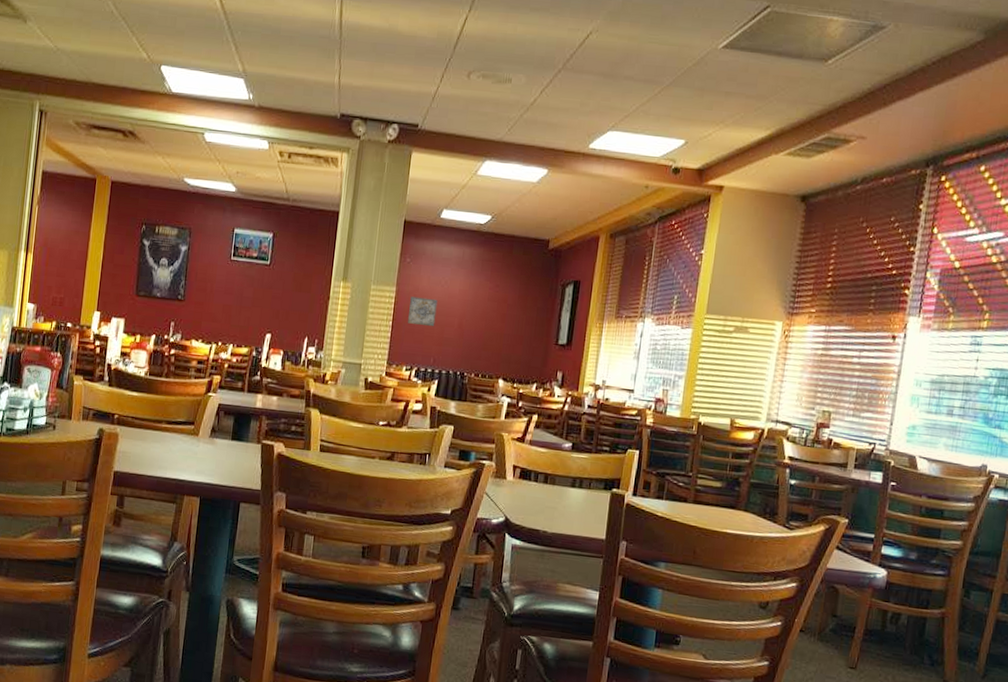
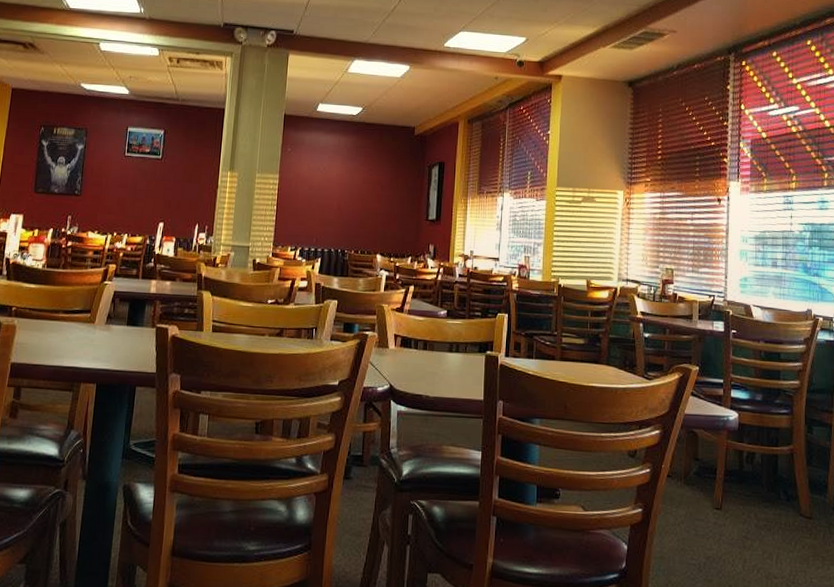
wall art: present [407,296,438,327] -> none [290,182,317,210]

